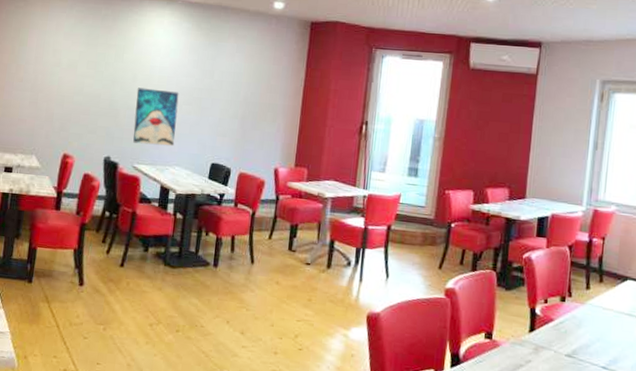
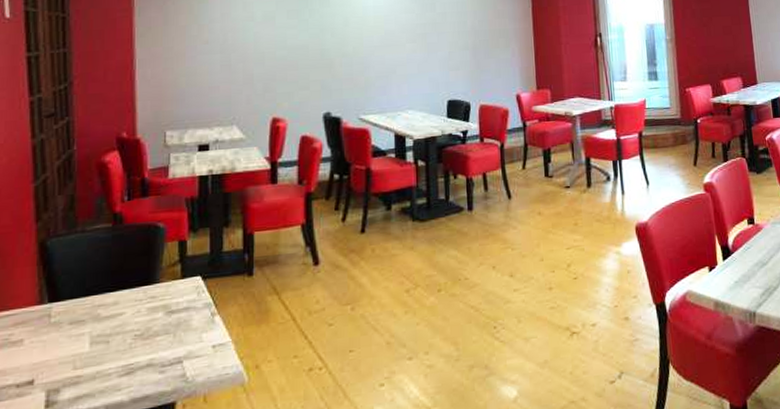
wall art: present [133,87,179,147] -> none [351,30,404,93]

